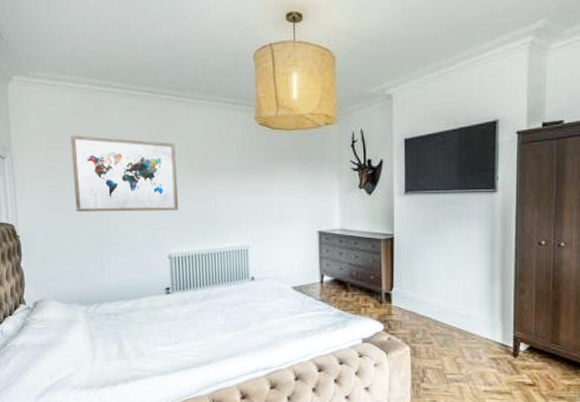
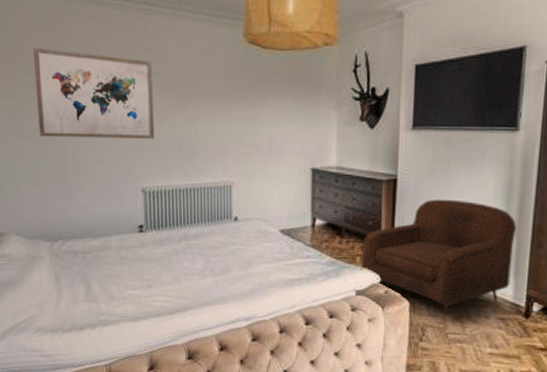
armchair: none [365,254,500,360] -> present [360,199,516,318]

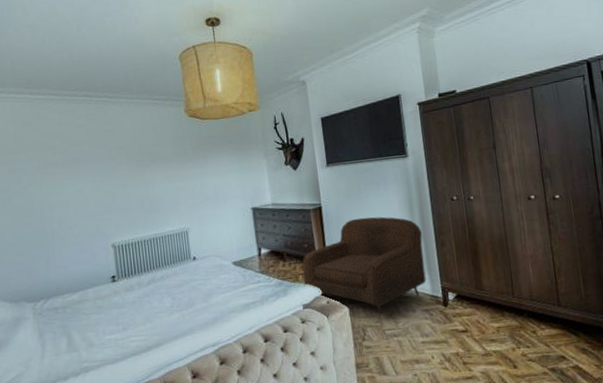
wall art: present [33,48,155,139] -> none [13,140,120,213]

